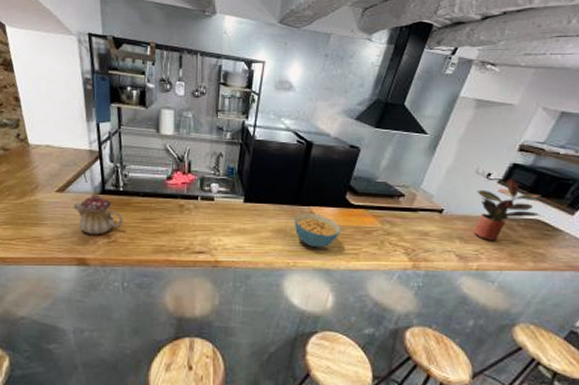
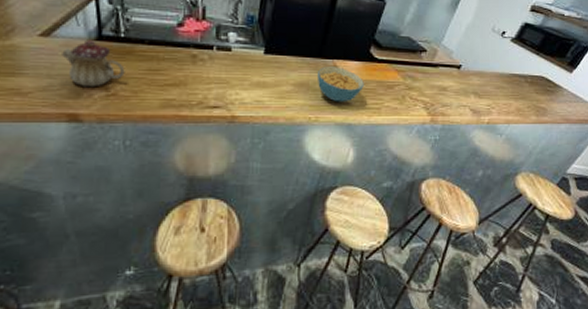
potted plant: present [474,178,542,241] -> none [487,37,547,96]

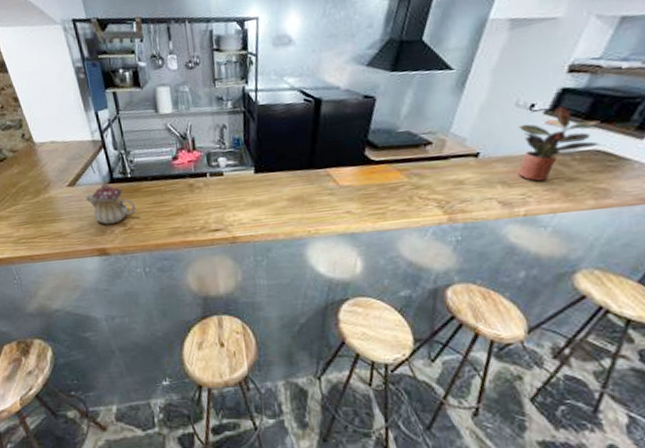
cereal bowl: present [317,66,364,102] -> none [310,175,363,212]
potted plant: none [487,37,547,96] -> present [518,106,601,182]

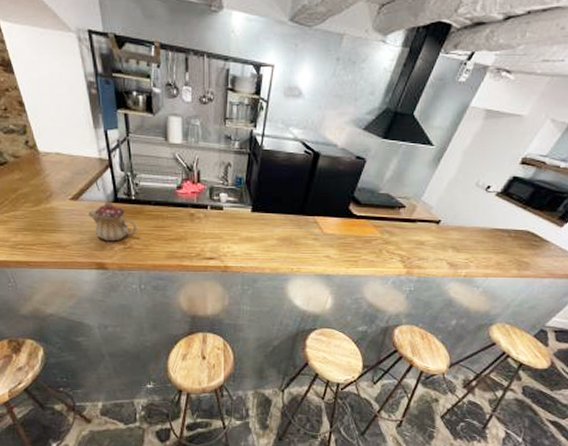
potted plant: present [518,106,601,182] -> none [467,191,535,250]

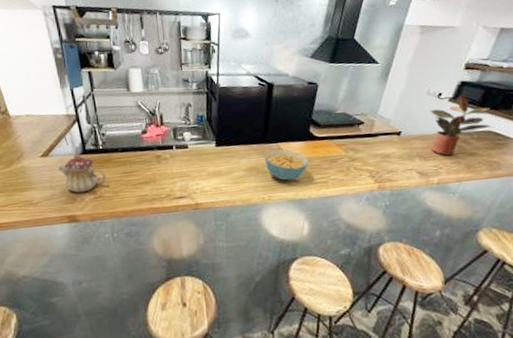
cereal bowl: none [298,223,343,255] -> present [264,149,309,181]
potted plant: none [467,191,535,250] -> present [430,96,491,156]

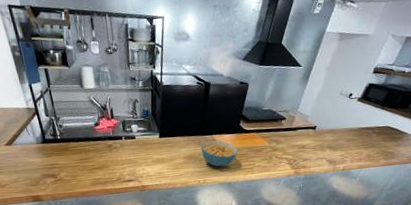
teapot: present [58,154,107,194] -> none [21,143,65,177]
potted plant: present [430,96,491,156] -> none [340,96,391,147]

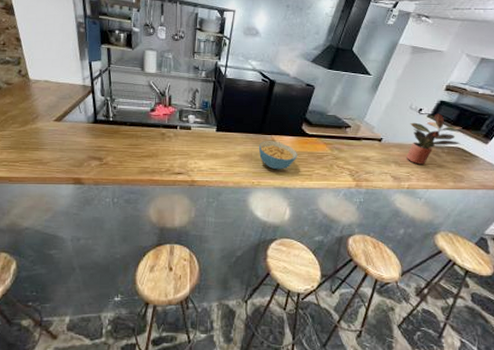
potted plant: none [340,96,391,147] -> present [406,113,462,165]

